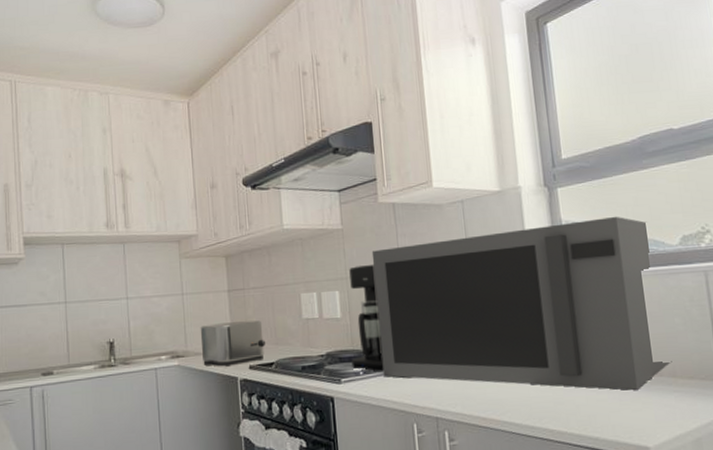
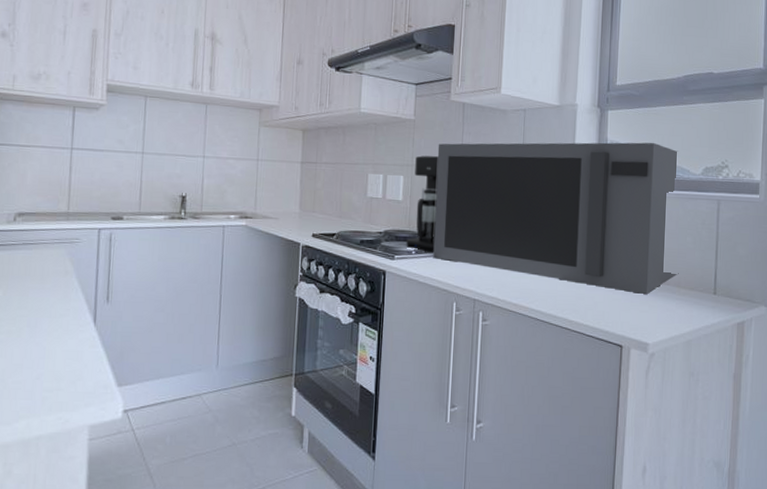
toaster: present [200,320,265,367] -> none [269,191,330,232]

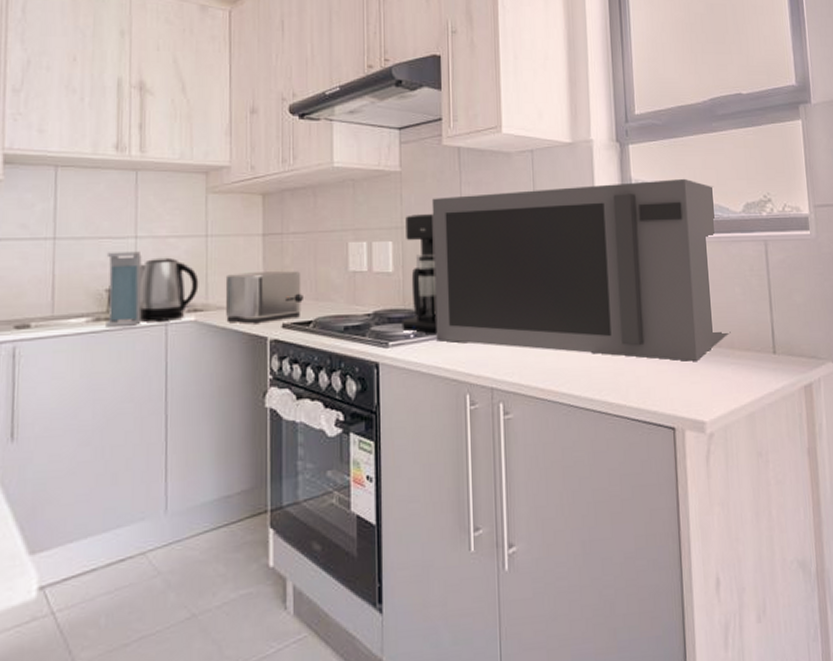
soap dispenser: none [178,167,208,225] -> present [106,251,142,327]
kettle: none [204,174,250,224] -> present [139,257,199,322]
toaster: none [269,191,330,232] -> present [225,270,303,325]

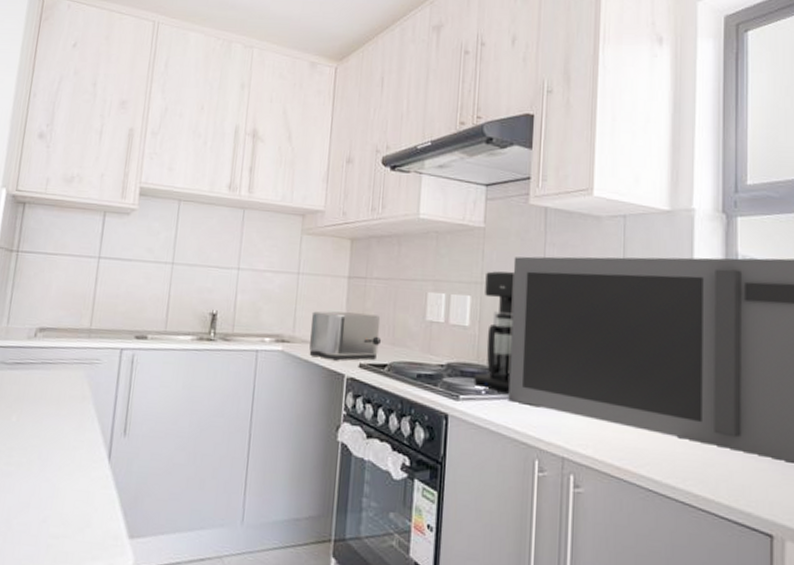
soap dispenser: present [106,251,142,327] -> none [207,280,242,348]
kettle: present [139,257,199,322] -> none [235,289,289,348]

